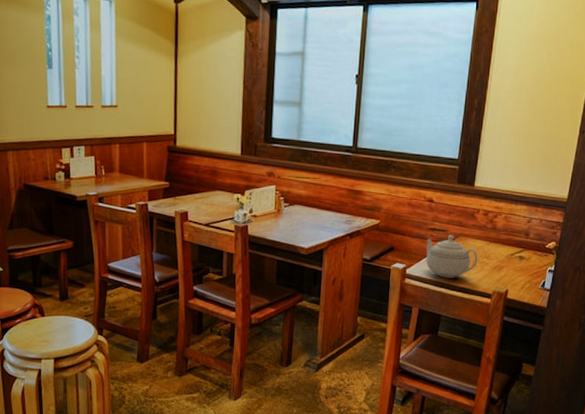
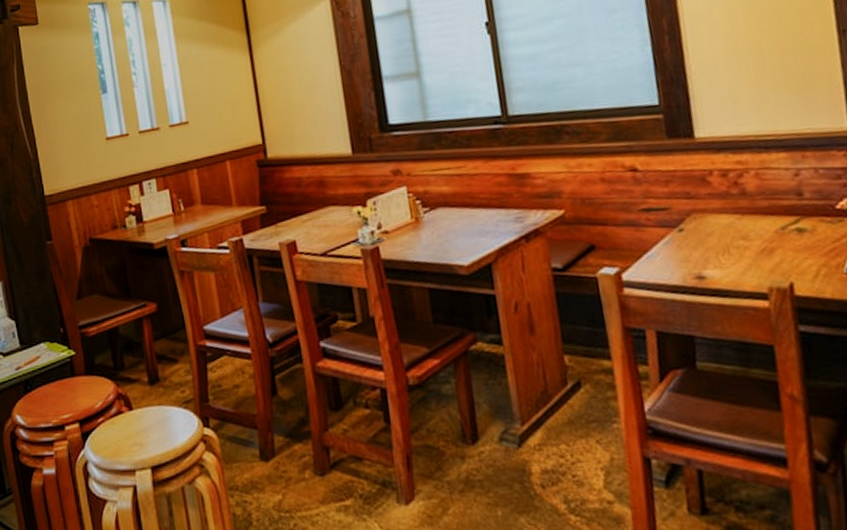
teapot: present [426,235,478,278] -> none [641,213,731,279]

